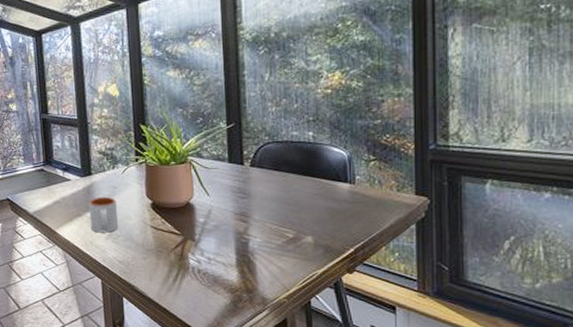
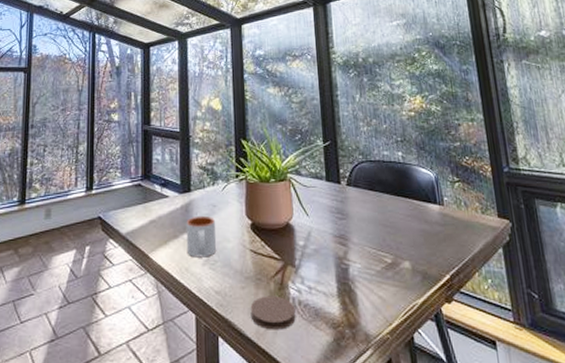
coaster: none [151,265,195,293] -> present [250,295,296,330]

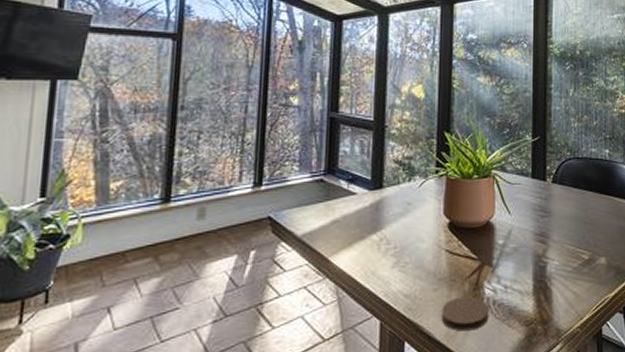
mug: present [186,215,217,258] -> none [374,214,410,260]

